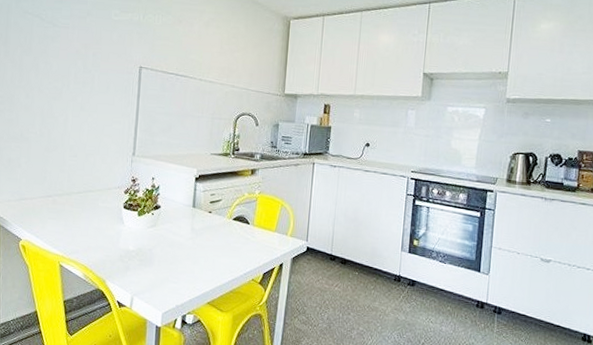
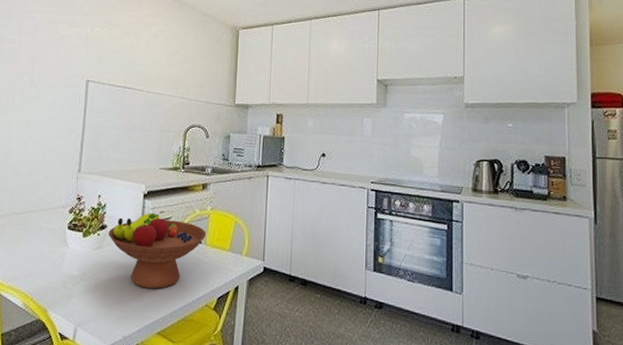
fruit bowl: none [162,195,255,265] -> present [108,212,207,289]

